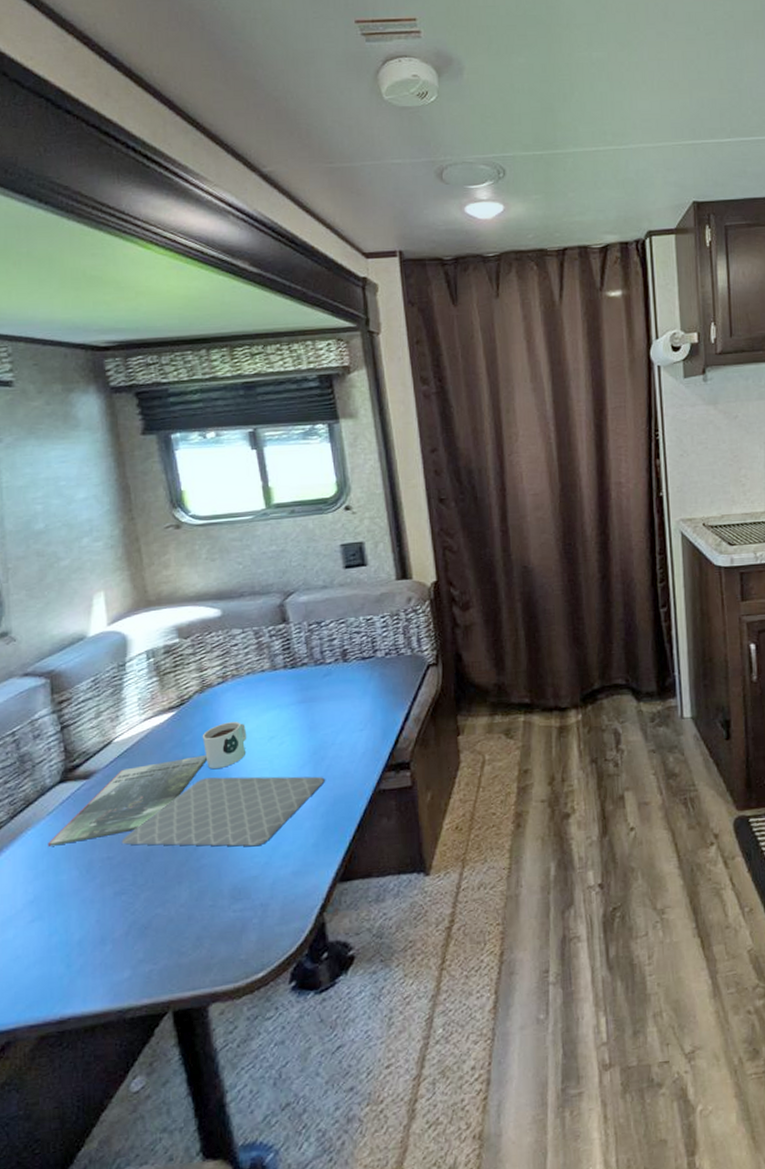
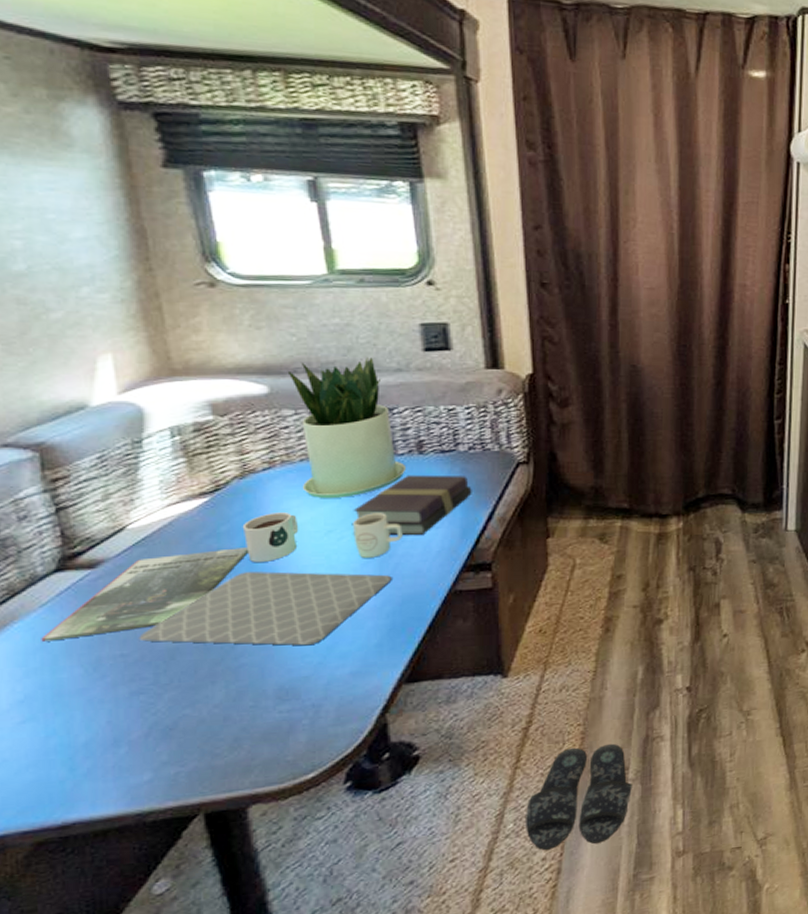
planter: none [236,578,334,707] -> present [287,357,407,498]
book: none [290,680,390,739] -> present [351,475,472,535]
mug: none [291,718,333,761] -> present [353,513,403,558]
slippers: none [453,944,554,1059] -> present [526,743,632,851]

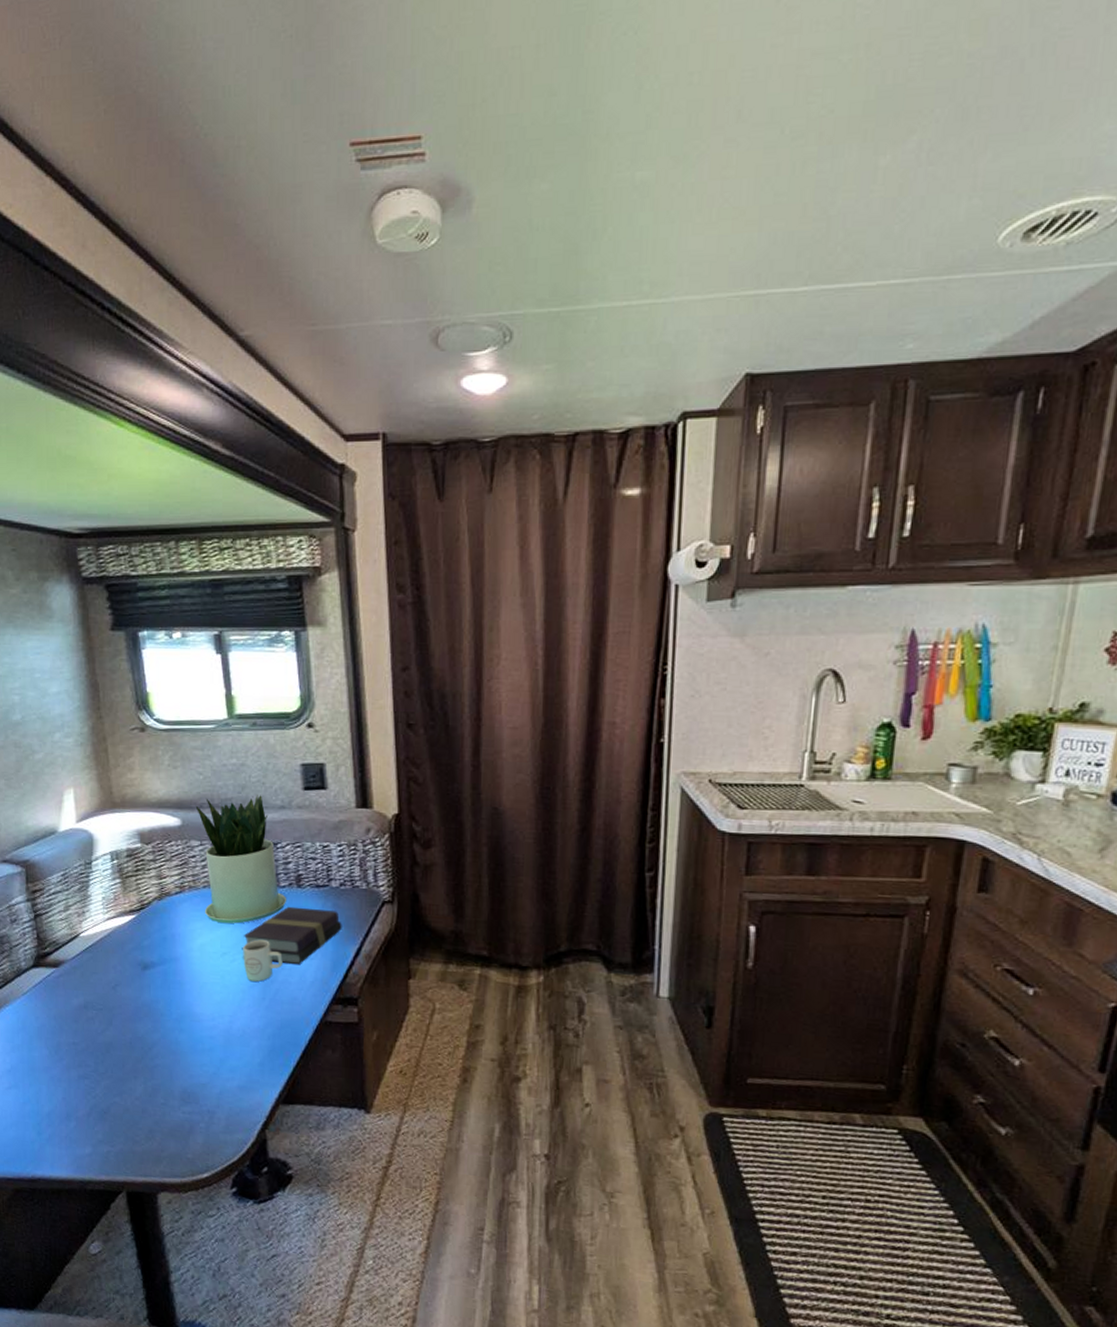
magazine: present [41,546,250,643] -> none [22,960,164,1025]
placemat: present [139,571,392,646] -> none [85,983,273,1056]
mug: present [242,512,299,563] -> none [159,932,201,977]
slippers: present [526,743,632,851] -> none [384,1195,487,1301]

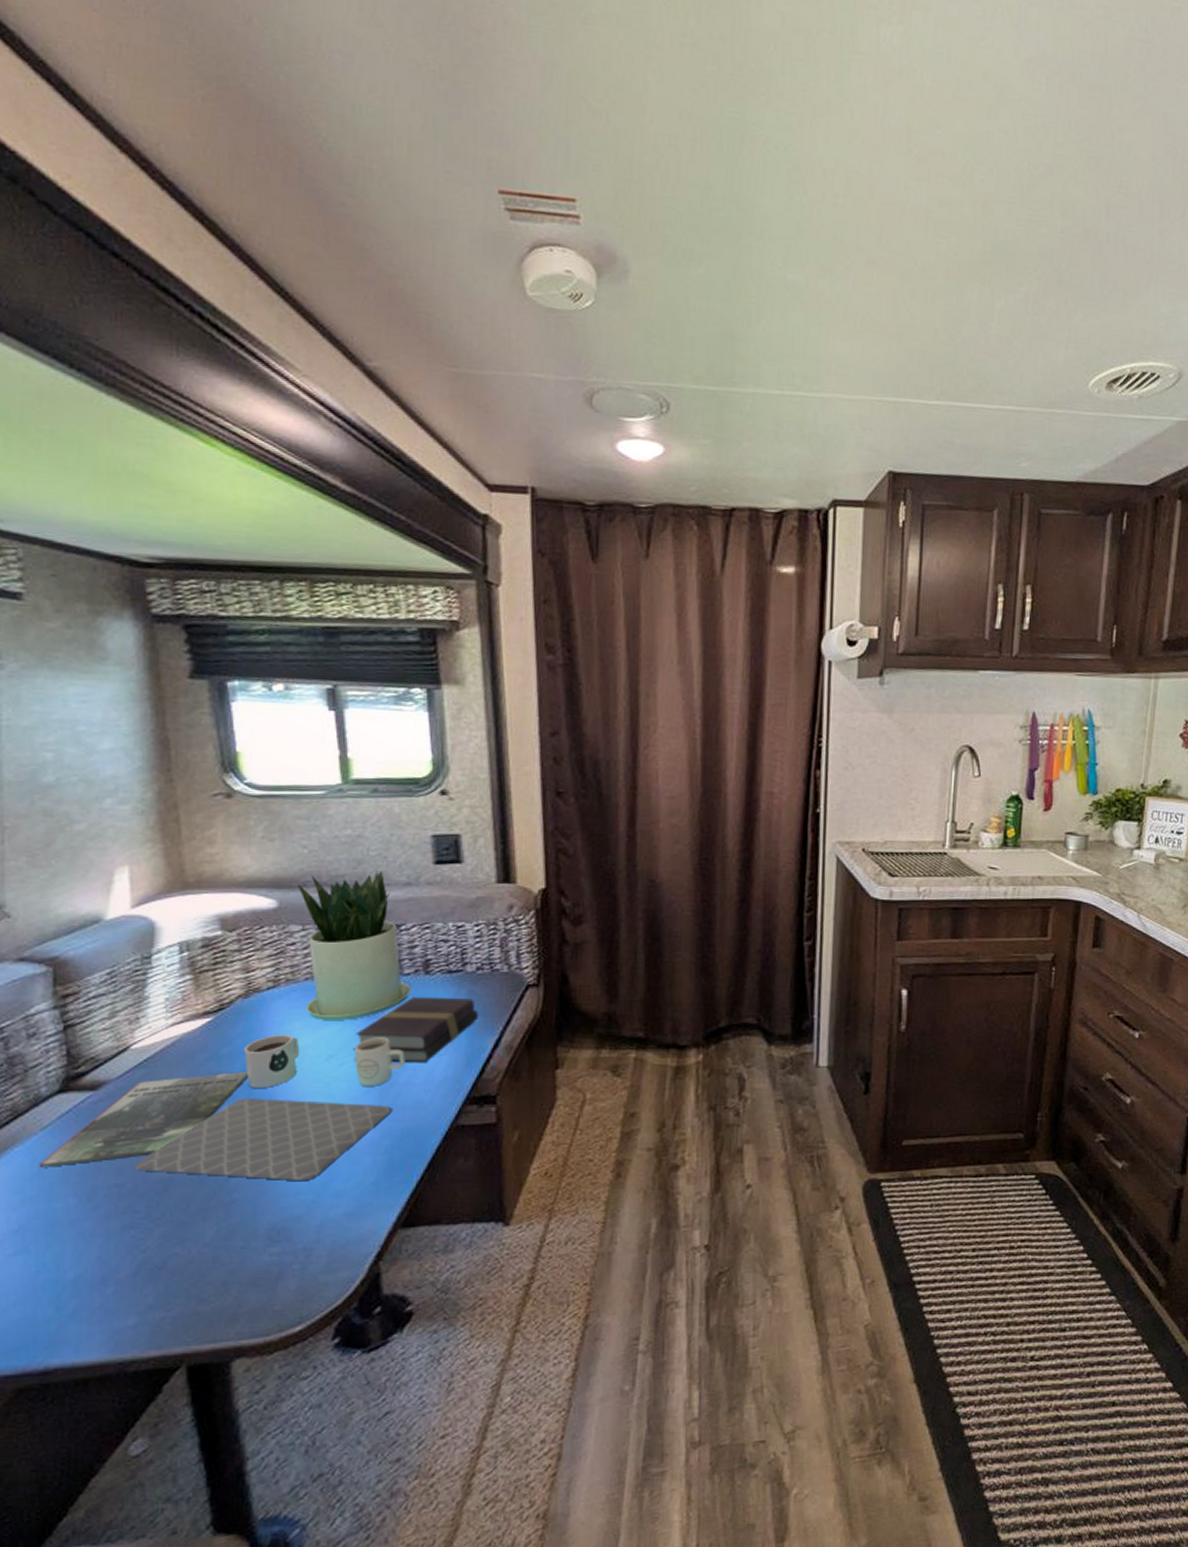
magazine: none [22,960,164,1025] -> present [39,1070,249,1169]
placemat: none [85,983,273,1056] -> present [134,1098,392,1182]
mug: none [159,932,201,977] -> present [243,1035,300,1089]

